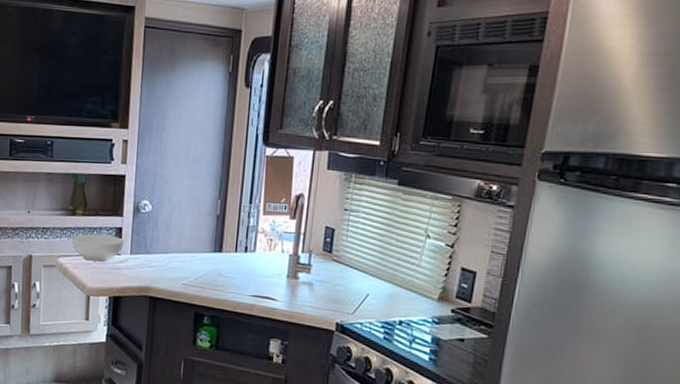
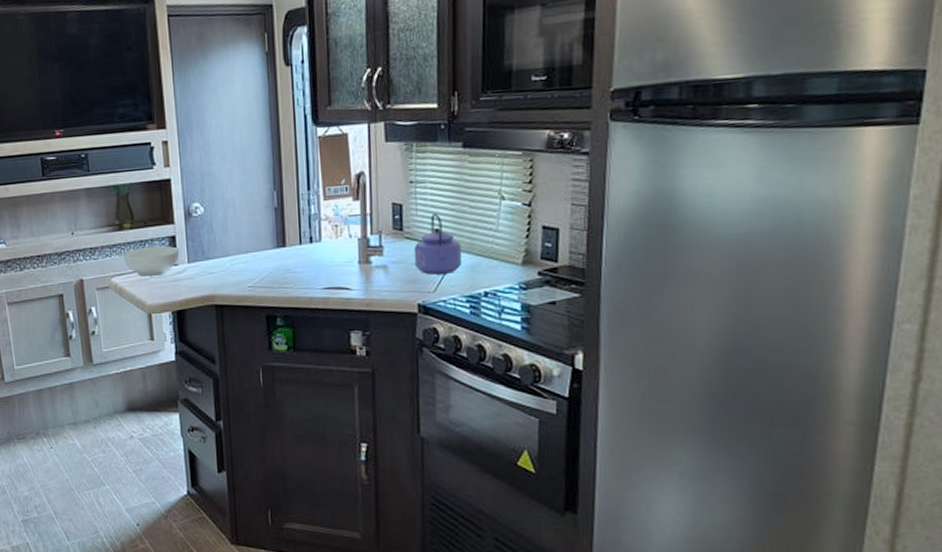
kettle: none [338,241,384,299] -> present [413,213,463,275]

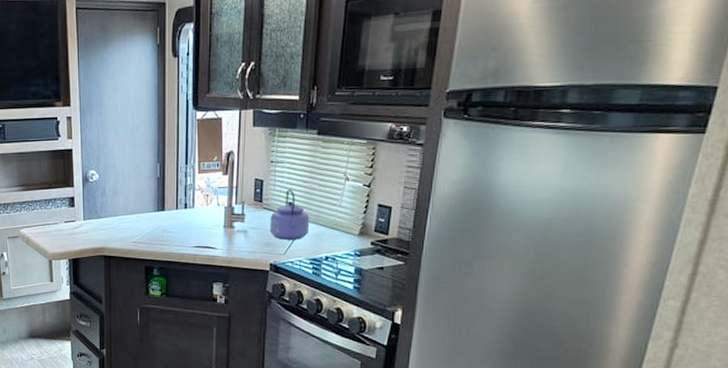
vase: present [108,183,135,230] -> none [20,150,41,190]
bowl: present [123,246,180,276] -> none [31,205,77,229]

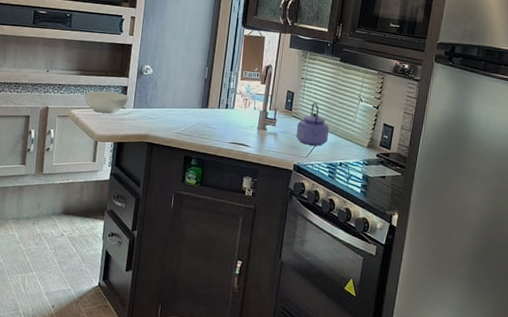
bowl: none [31,205,77,229] -> present [84,91,129,114]

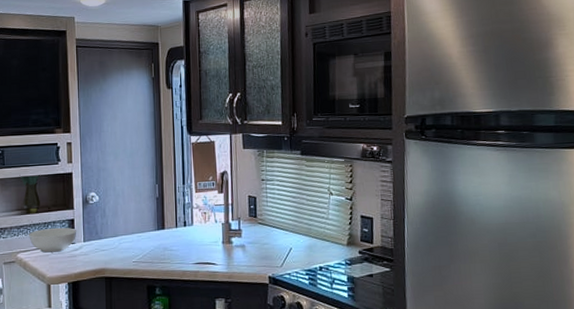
vase: none [82,39,102,76] -> present [19,175,40,214]
kettle: present [296,103,330,146] -> none [265,204,302,253]

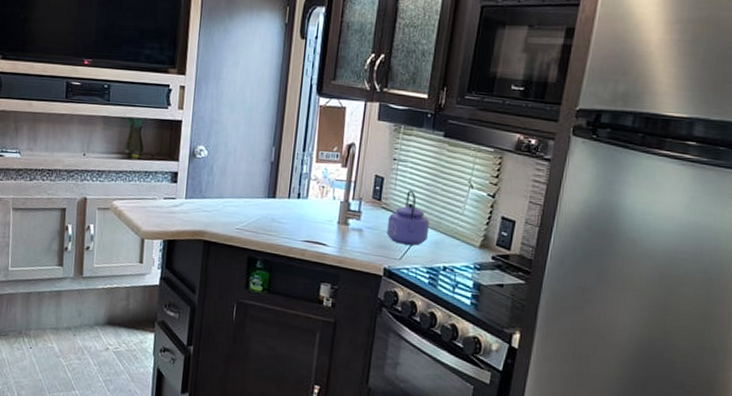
bowl: present [29,227,77,253] -> none [127,178,180,206]
kettle: none [265,204,302,253] -> present [386,190,430,246]

